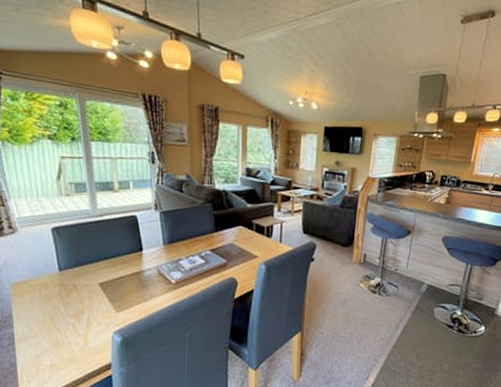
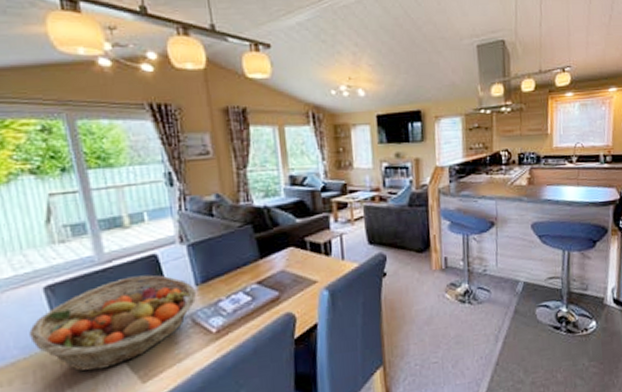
fruit basket: none [39,230,164,297] -> present [29,275,197,372]

